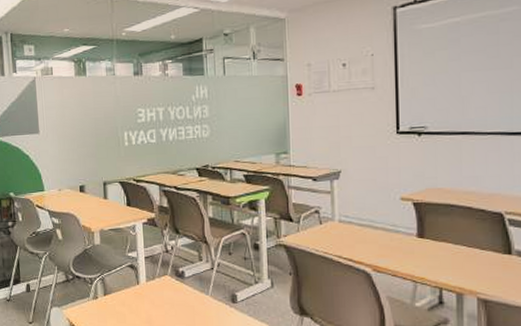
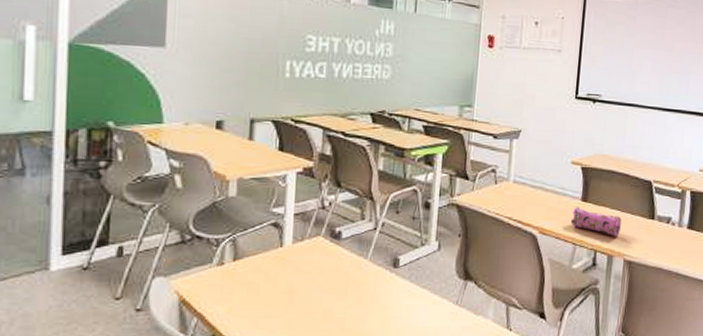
pencil case: none [407,242,470,274] -> present [570,206,622,237]

